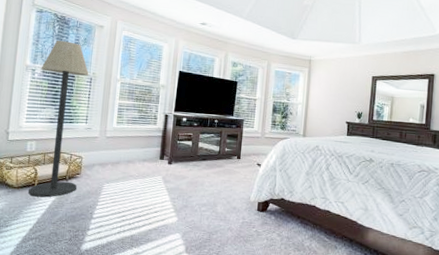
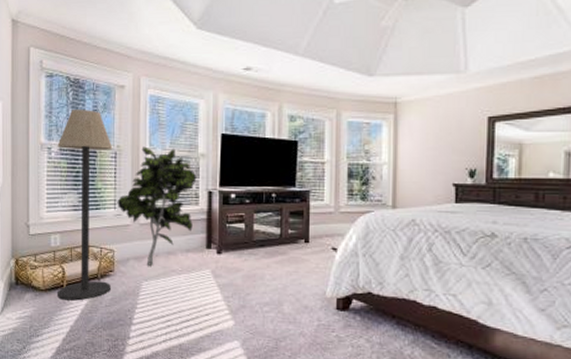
indoor plant: none [88,75,157,171] -> present [117,146,197,266]

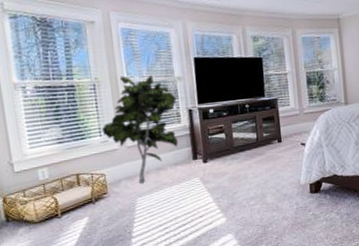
floor lamp: present [57,108,113,301] -> none [31,46,107,228]

